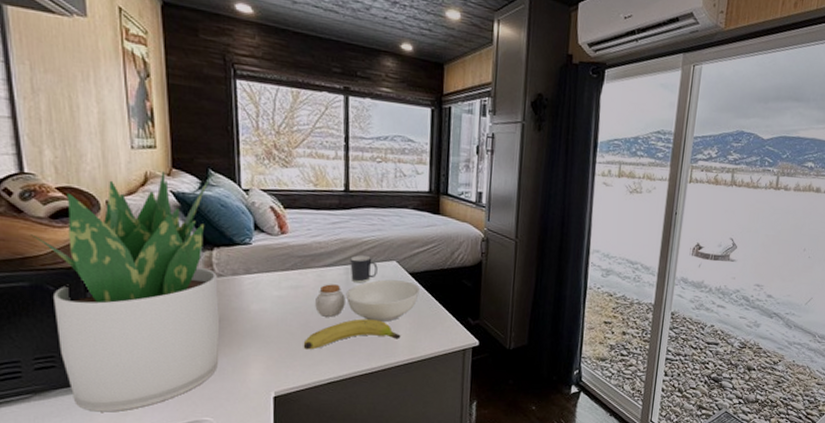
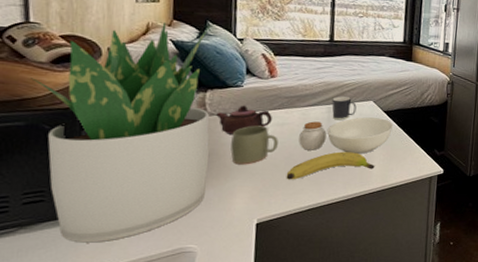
teapot: none [225,265,285,298] -> present [216,105,272,134]
mug: none [242,288,293,332] -> present [230,125,278,165]

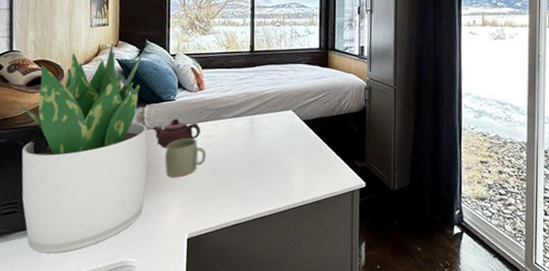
fruit: present [286,151,375,180] -> none [213,164,296,194]
jar: present [299,121,327,150] -> none [224,133,250,163]
bowl: present [327,117,393,154] -> none [249,127,312,166]
mug: present [331,96,357,121] -> none [253,106,277,131]

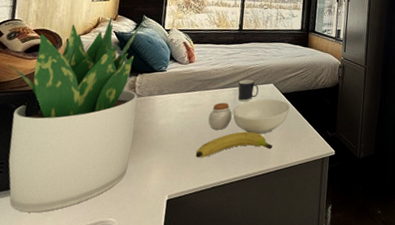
teapot: present [153,118,201,147] -> none [143,87,188,114]
mug: present [165,138,206,178] -> none [151,106,191,143]
fruit: none [213,164,296,194] -> present [195,131,273,158]
jar: none [224,133,250,163] -> present [208,102,233,130]
bowl: none [249,127,312,166] -> present [232,99,290,134]
mug: none [253,106,277,131] -> present [237,79,259,102]

